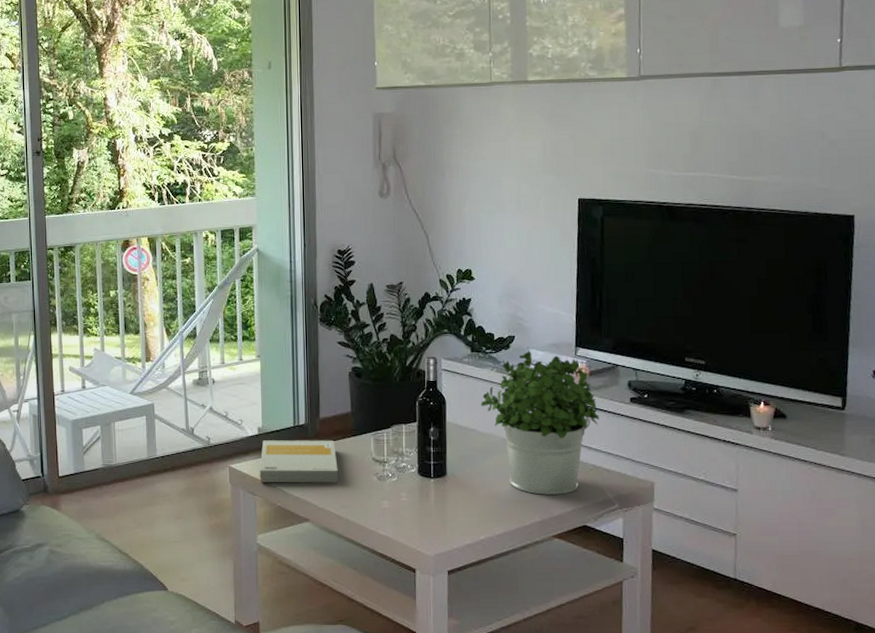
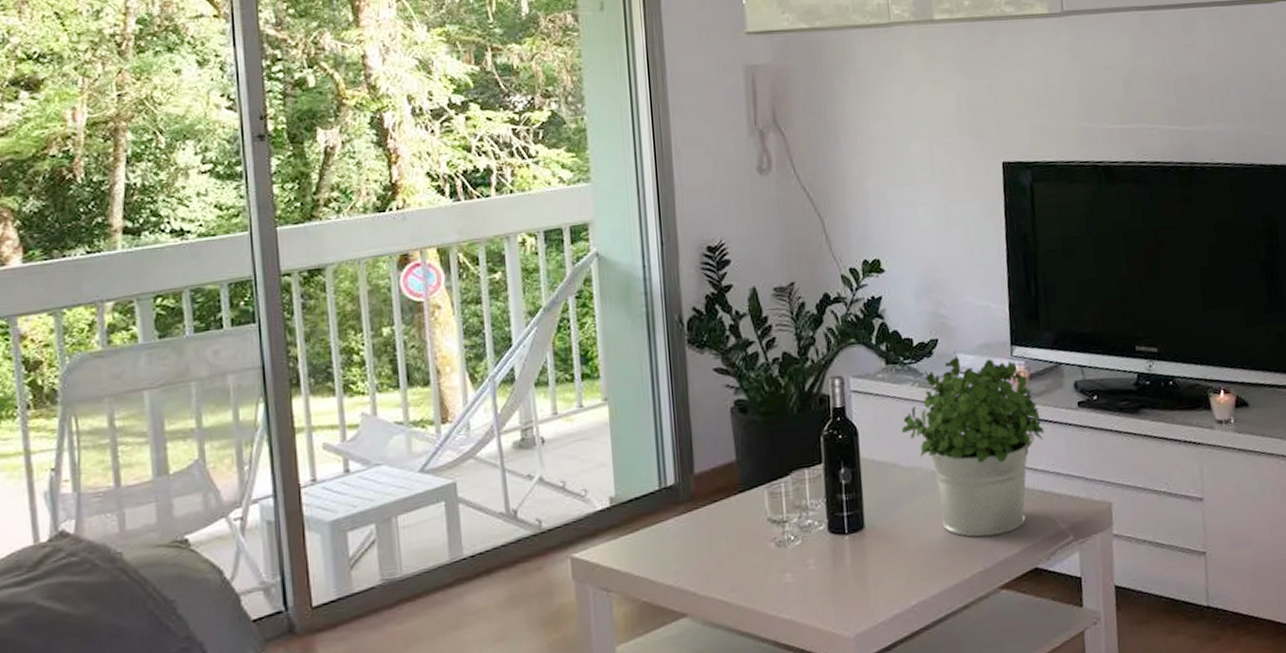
book: present [260,440,338,483] -> none [614,501,724,572]

